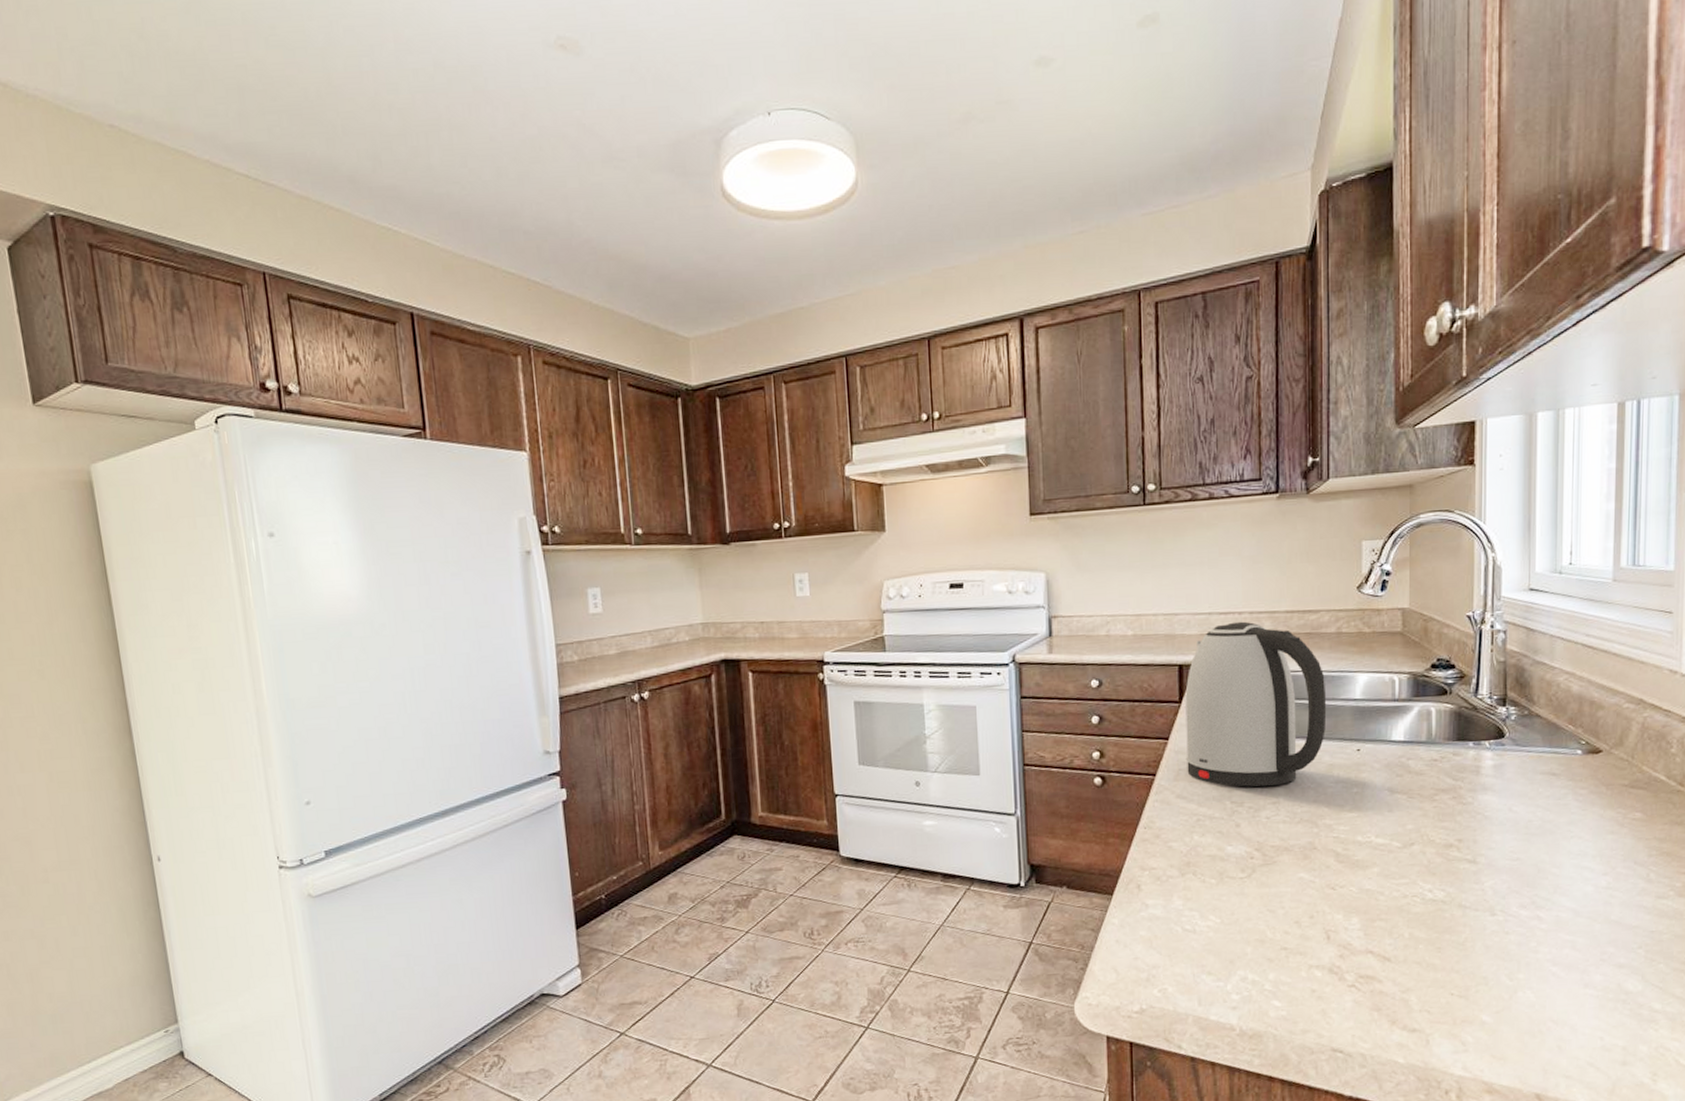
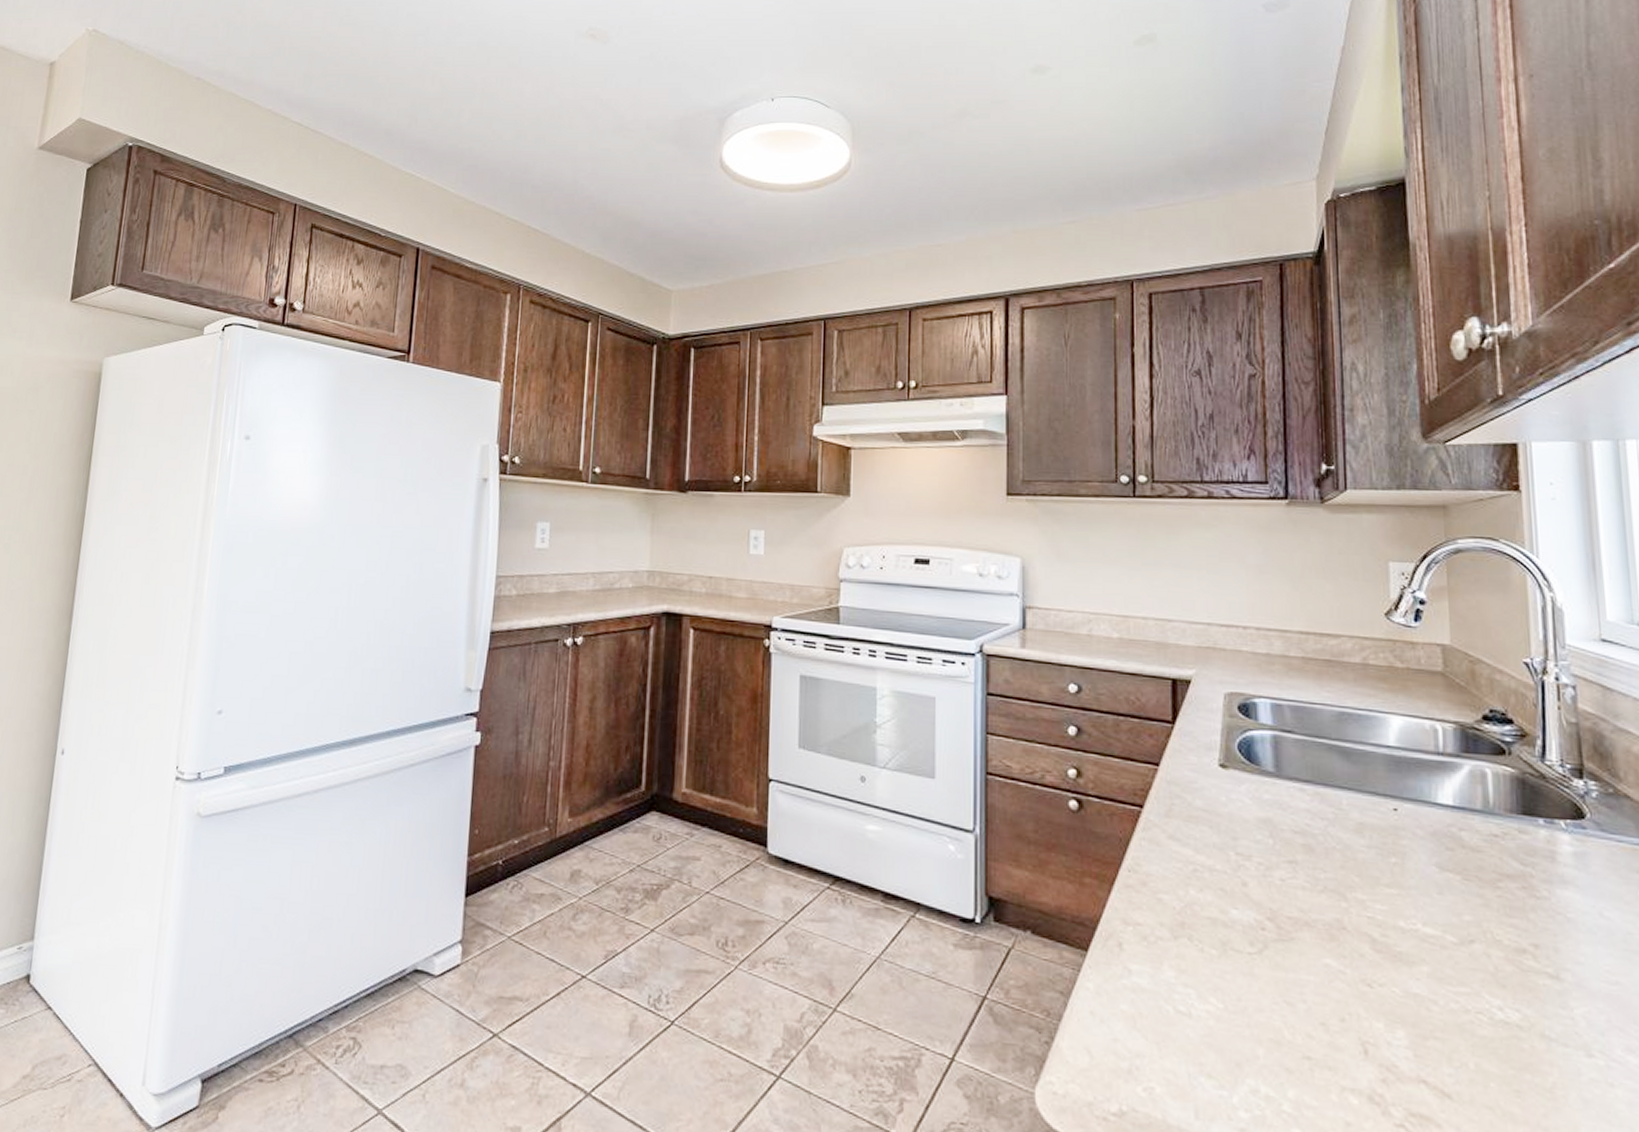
kettle: present [1185,621,1327,787] -> none [1179,637,1354,841]

